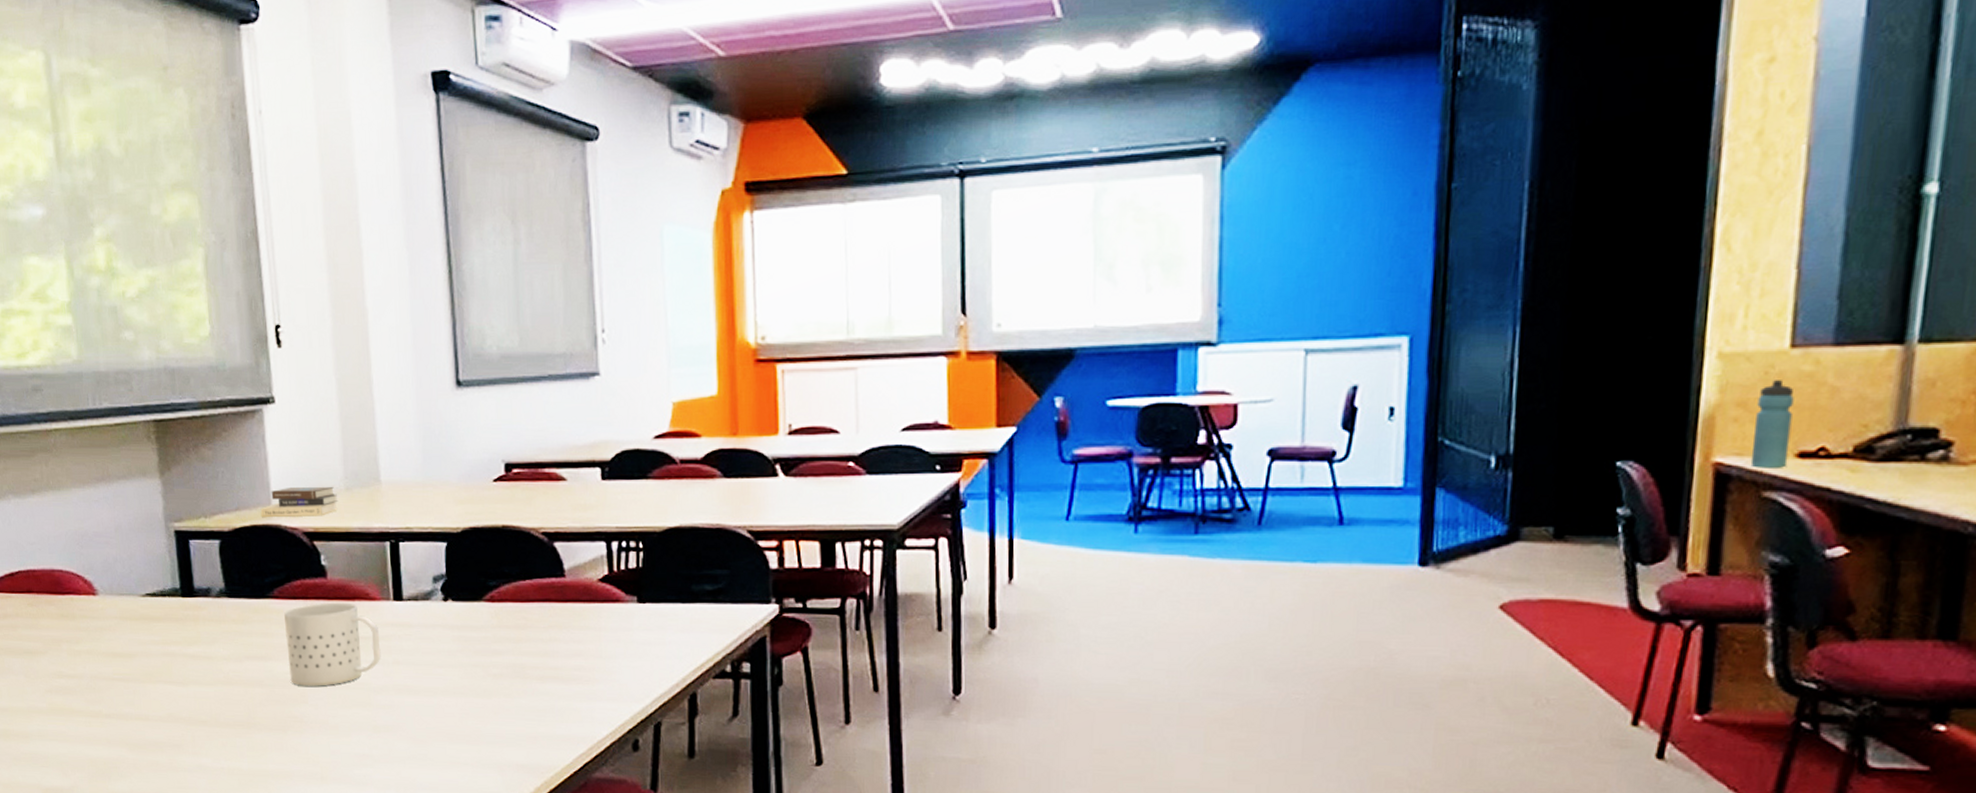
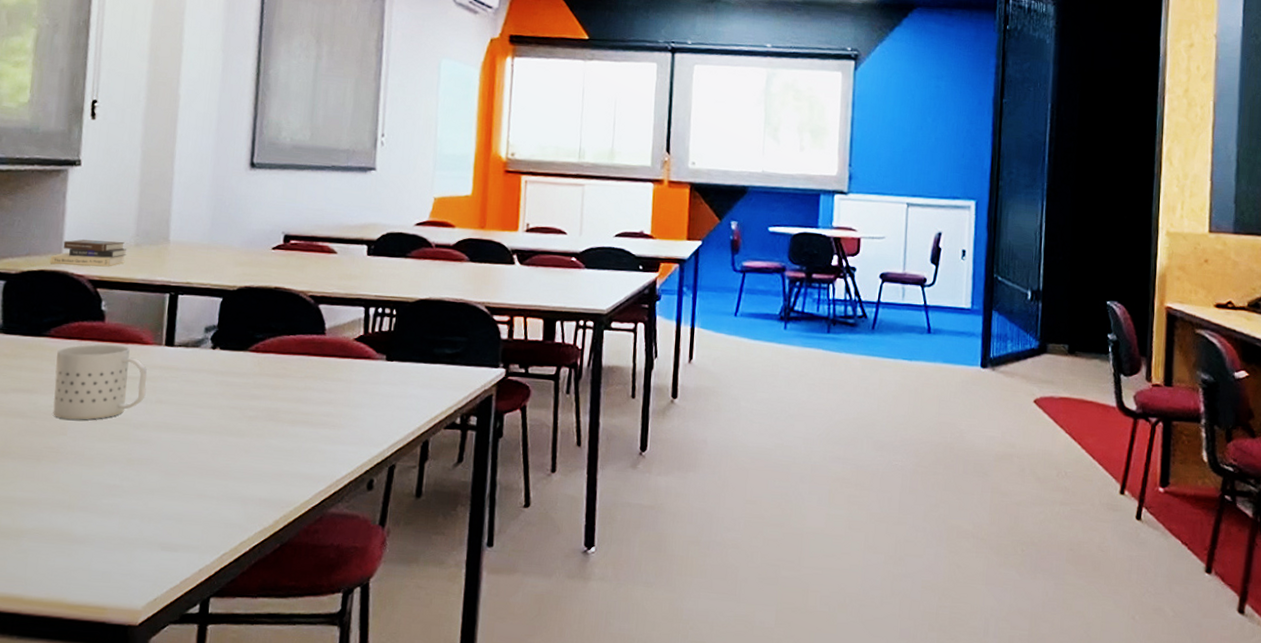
water bottle: present [1750,380,1794,468] -> none [1188,253,1212,314]

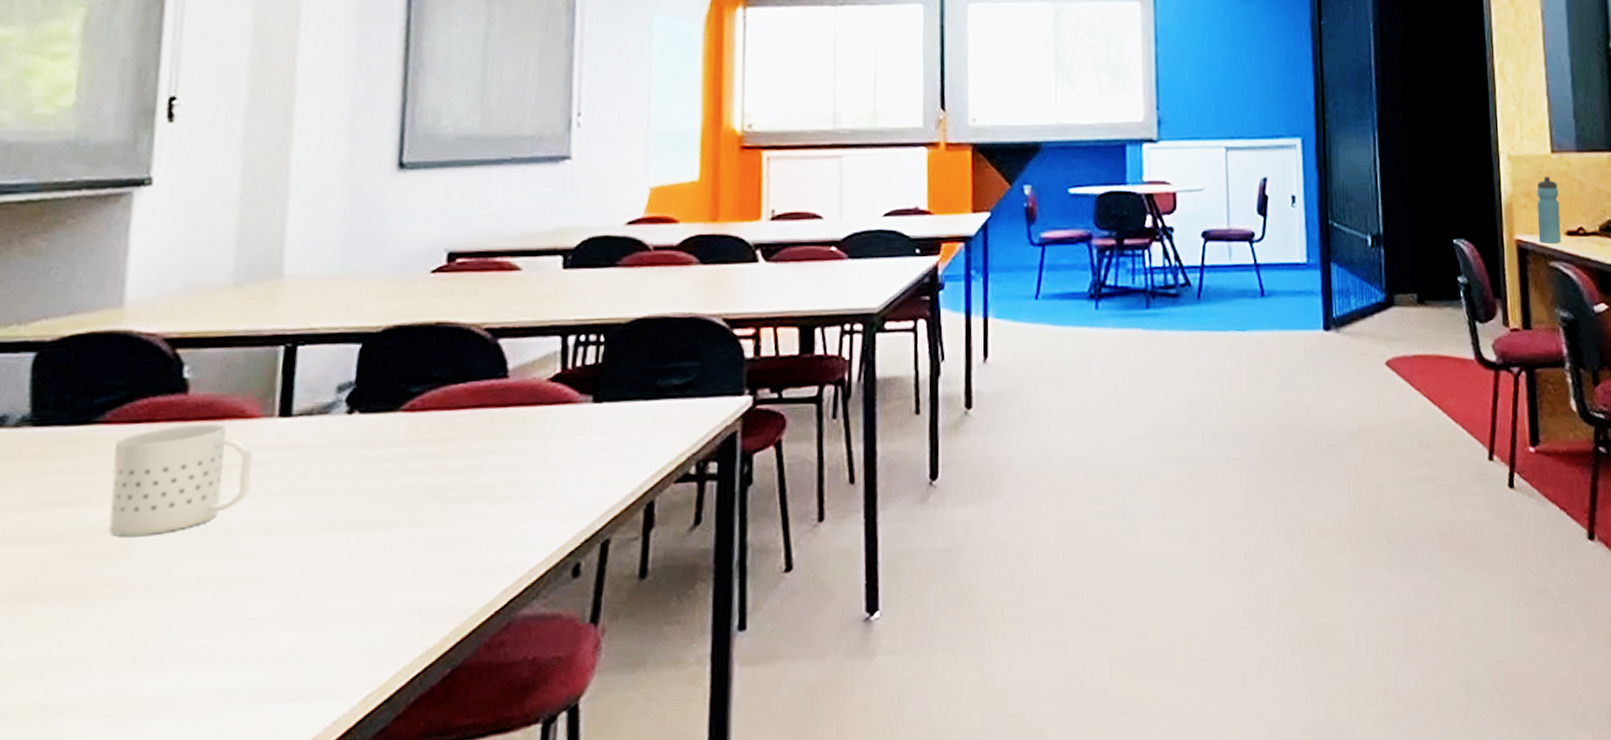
books: present [50,239,127,267] -> none [104,282,221,323]
water bottle: none [1188,253,1212,314] -> present [1537,177,1561,244]

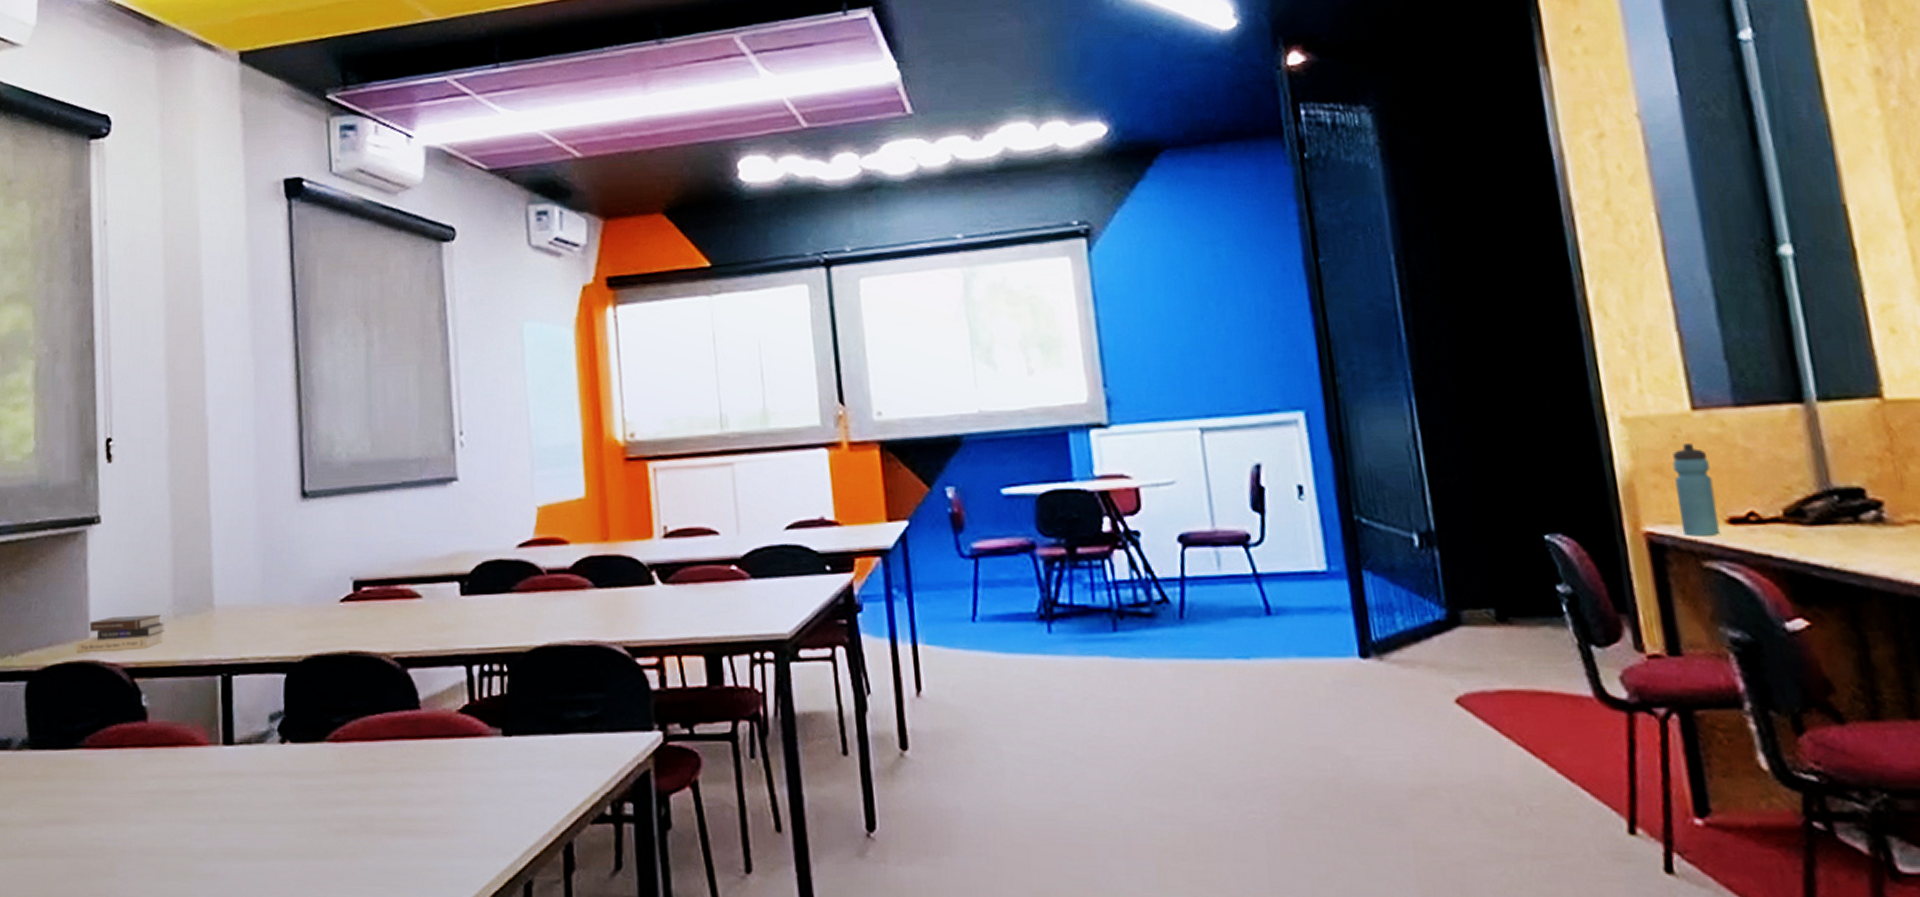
books: none [104,282,221,323] -> present [76,614,165,654]
mug: present [109,423,253,536] -> none [94,750,206,855]

